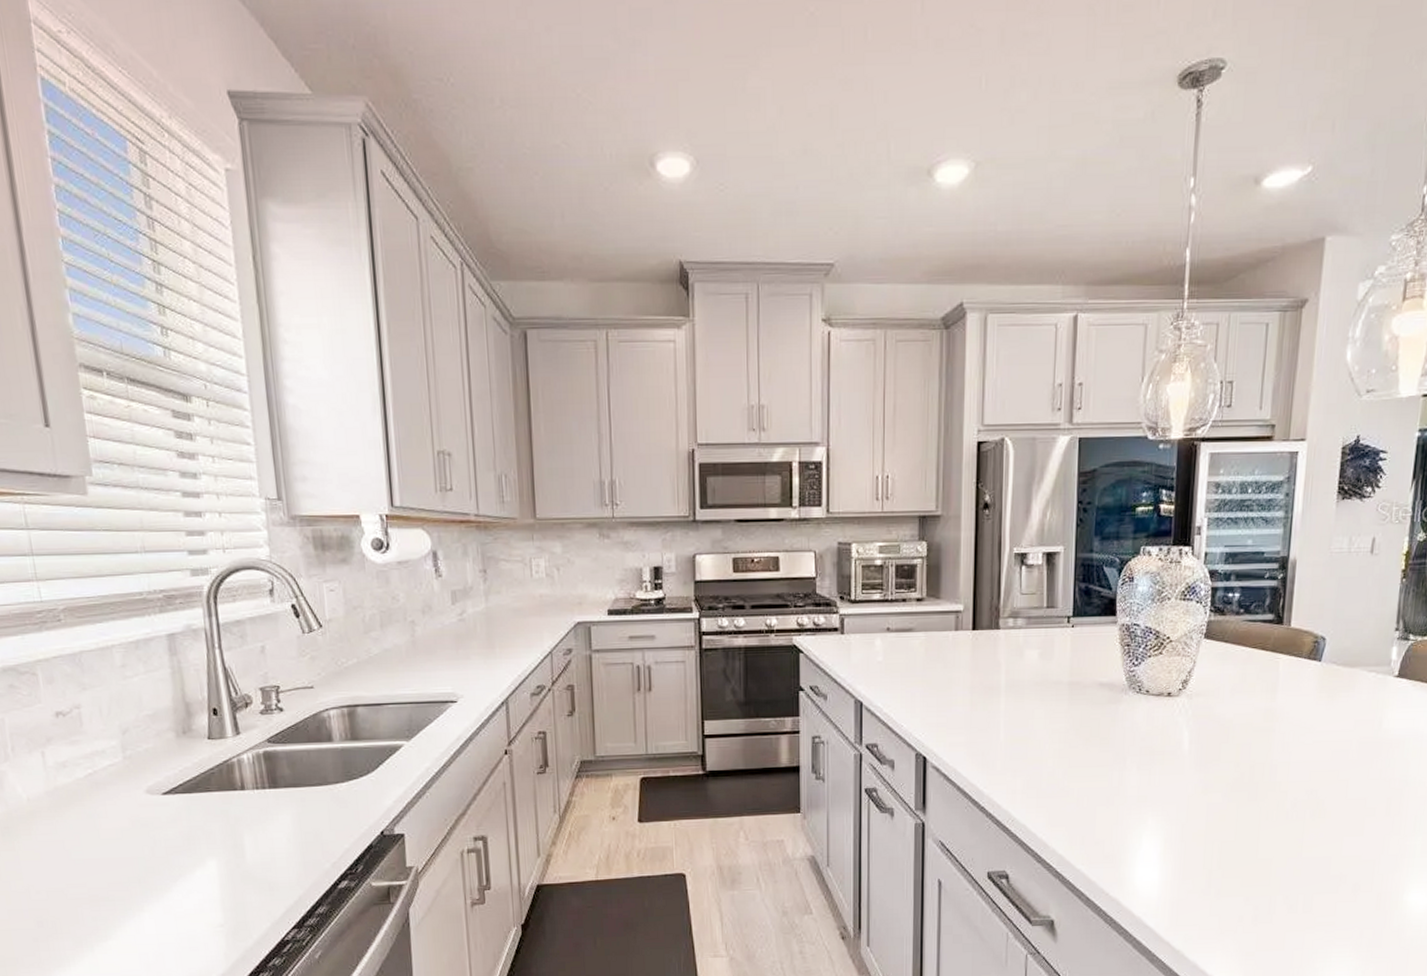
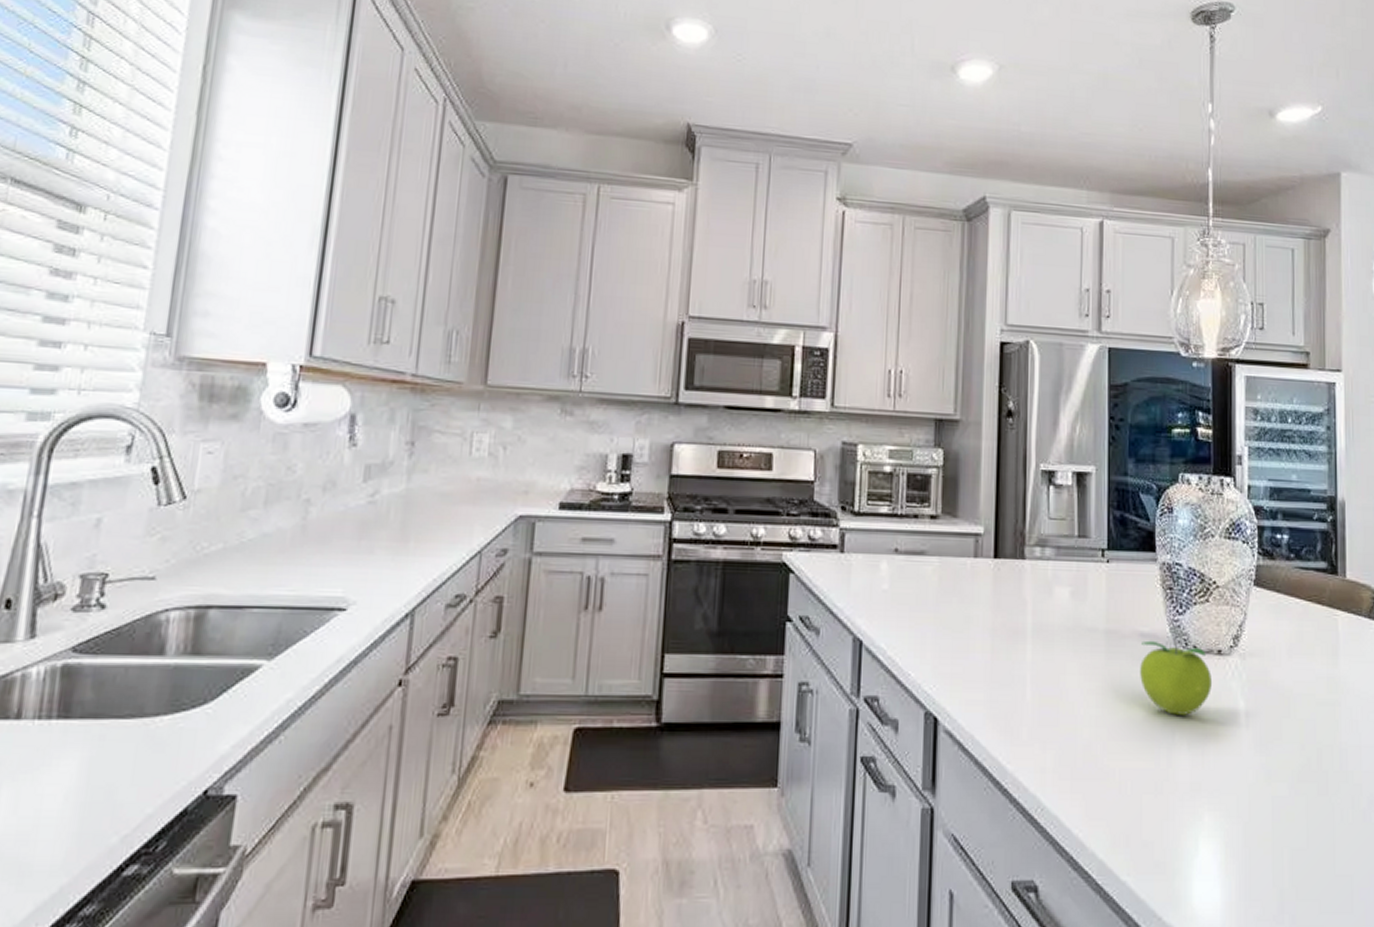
fruit: none [1098,688,1161,746] -> present [1140,640,1212,715]

